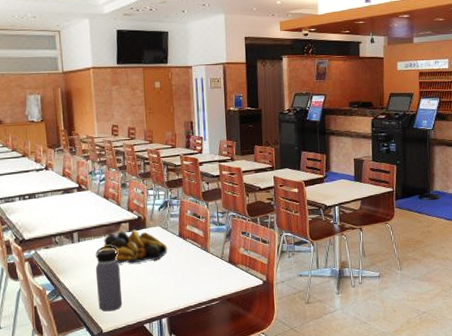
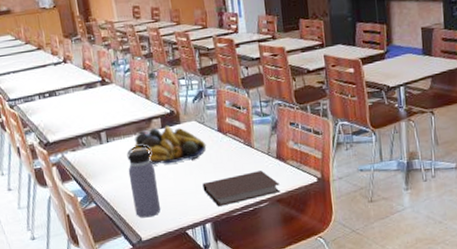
notebook: none [162,273,230,303] -> present [202,171,281,207]

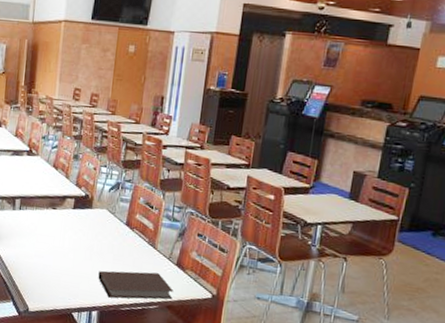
water bottle: present [127,145,161,218] -> none [29,219,59,291]
fruit bowl: present [131,125,207,165] -> none [40,207,112,246]

